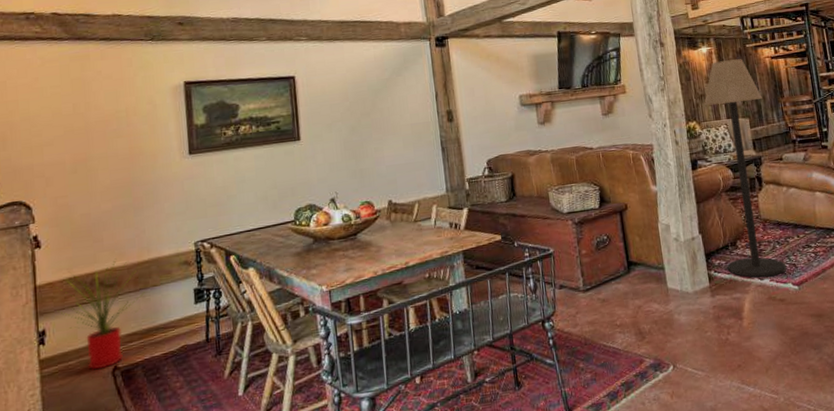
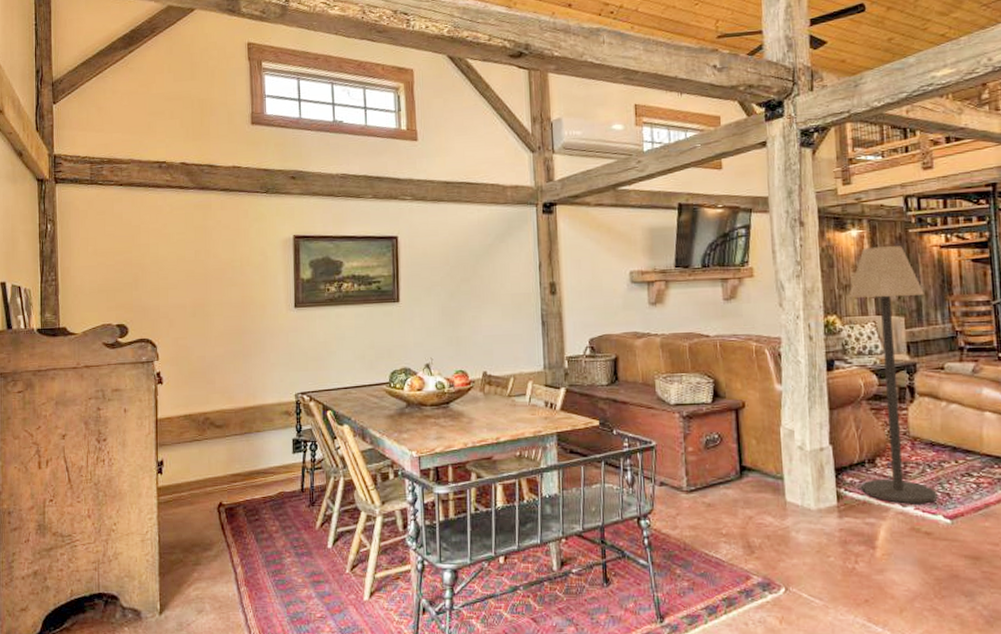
house plant: present [54,258,145,370] -> none [172,401,249,504]

